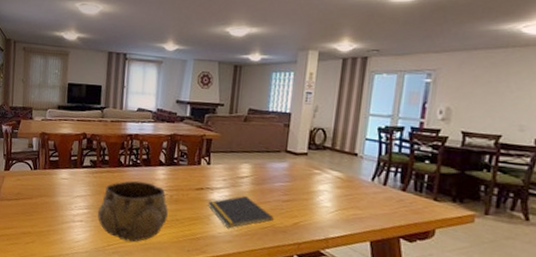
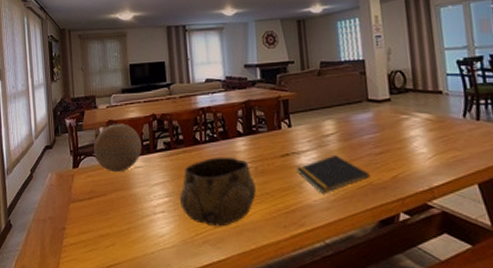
decorative orb: none [25,136,70,181] -> present [94,123,142,173]

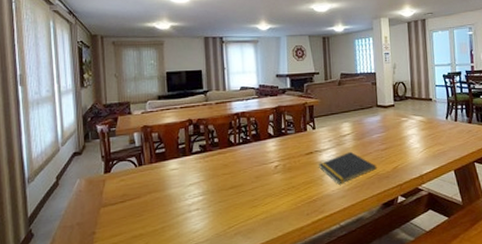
decorative orb: present [94,123,142,173] -> none [128,128,177,176]
decorative bowl: present [179,156,256,227] -> none [213,156,284,220]

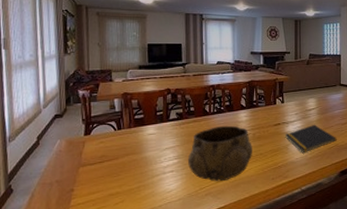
decorative bowl: none [213,156,284,220] -> present [187,125,252,182]

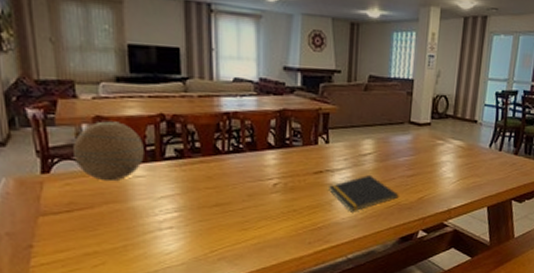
decorative orb: none [107,96,156,139] -> present [73,121,144,182]
decorative bowl: present [187,125,252,182] -> none [192,170,283,244]

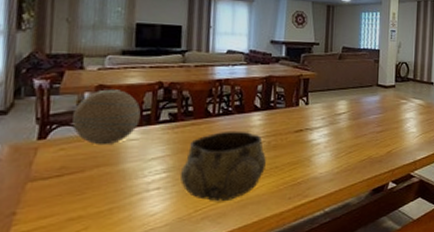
decorative bowl: none [192,170,283,244] -> present [179,130,266,202]
notepad: present [329,174,399,212] -> none [308,131,370,167]

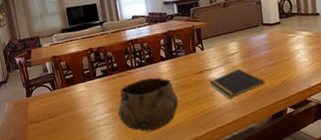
decorative orb: present [72,89,141,145] -> none [42,57,84,98]
notepad: none [308,131,370,167] -> present [209,68,265,99]

